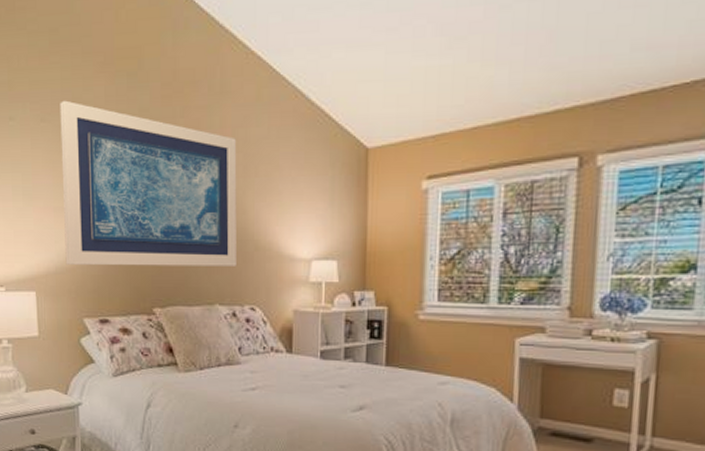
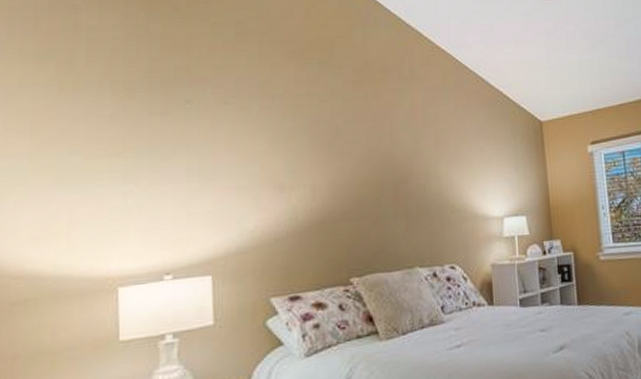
wall art: present [60,100,237,266] -> none [246,84,434,244]

